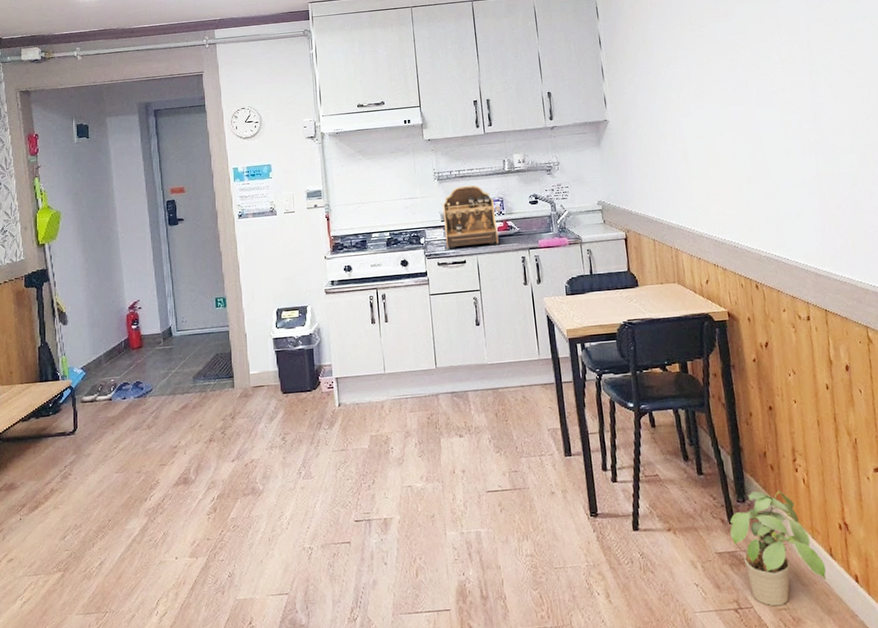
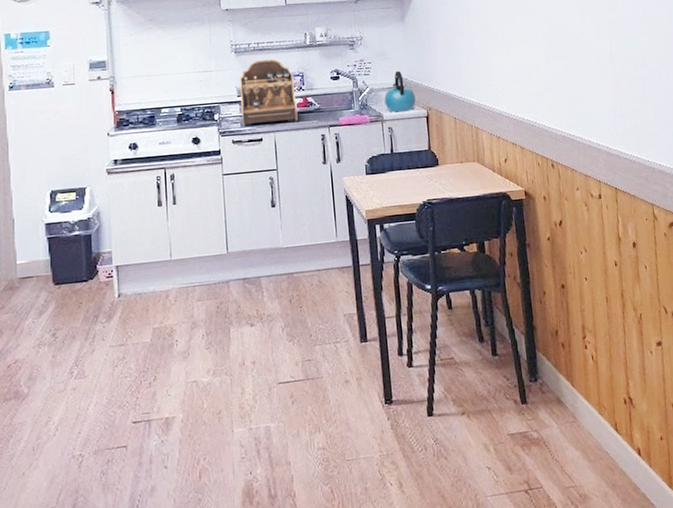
kettle: none [582,194,614,235] -> present [384,70,416,113]
potted plant: present [730,489,827,607] -> none [522,367,612,485]

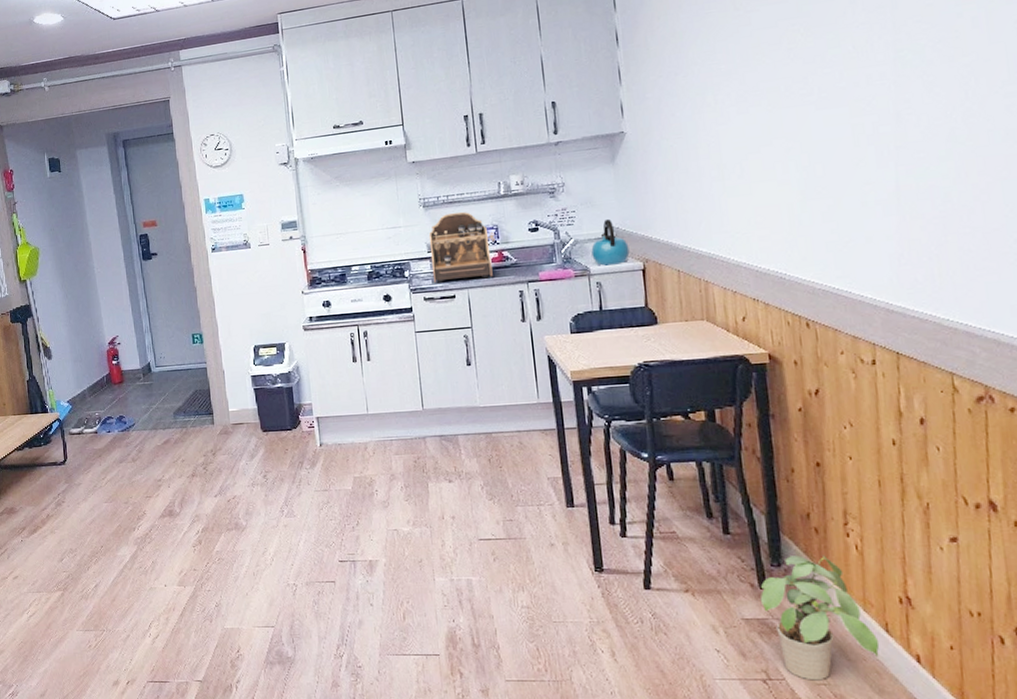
potted plant: none [522,367,612,485] -> present [761,555,880,681]

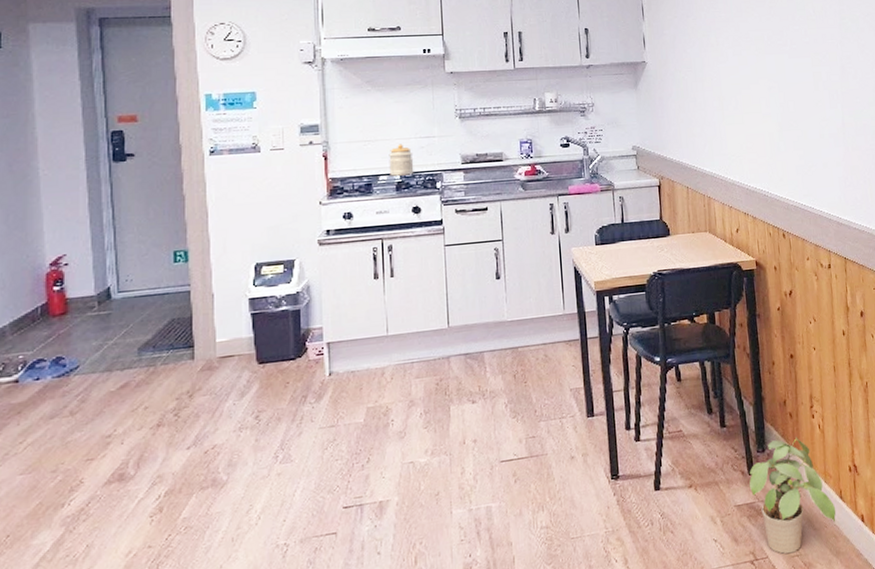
jar: none [359,235,383,267] -> present [389,144,414,176]
spice rack: present [428,212,495,283] -> none [463,124,529,195]
kettle: present [591,218,630,266] -> none [615,138,648,182]

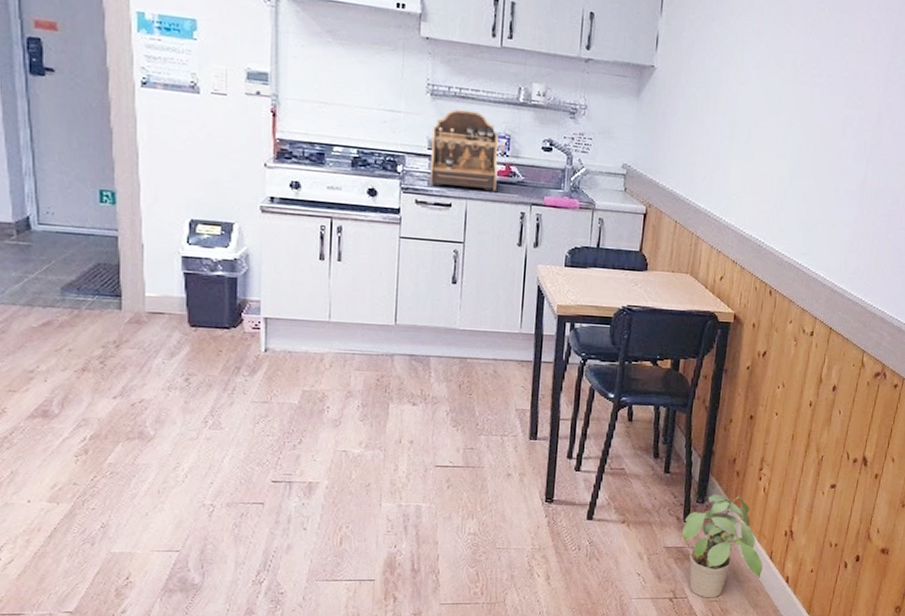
jar: present [389,144,414,176] -> none [345,113,375,152]
spice rack: none [463,124,529,195] -> present [429,109,505,192]

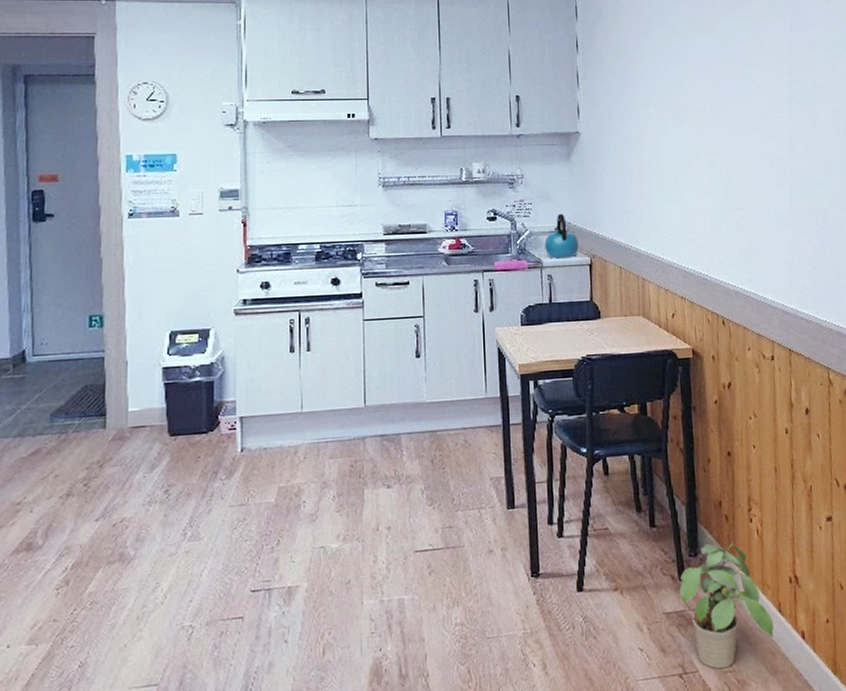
spice rack: present [429,109,505,192] -> none [386,194,454,268]
kettle: none [599,154,637,204] -> present [545,213,579,259]

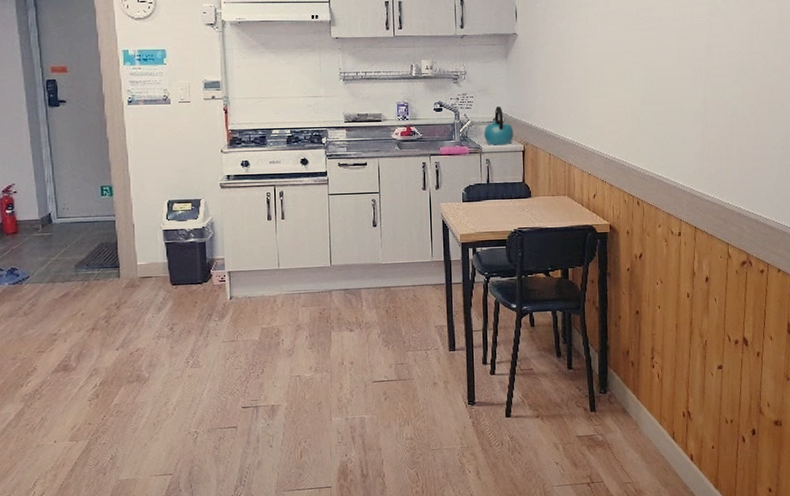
potted plant: present [680,541,774,669] -> none [591,382,668,481]

